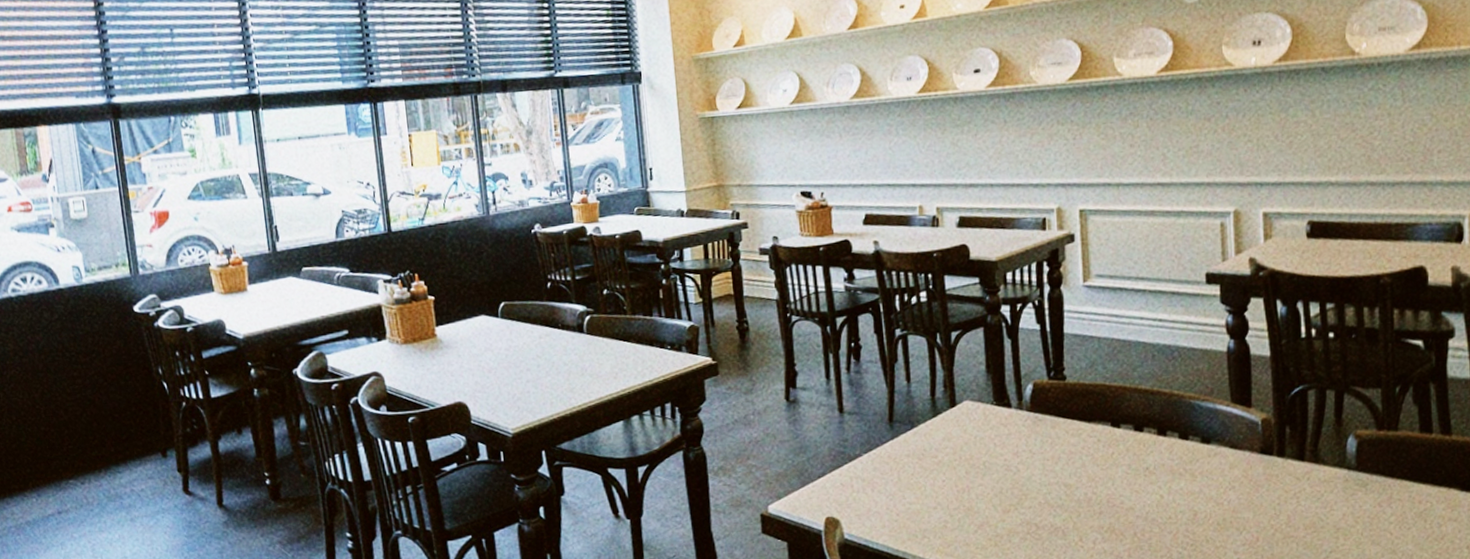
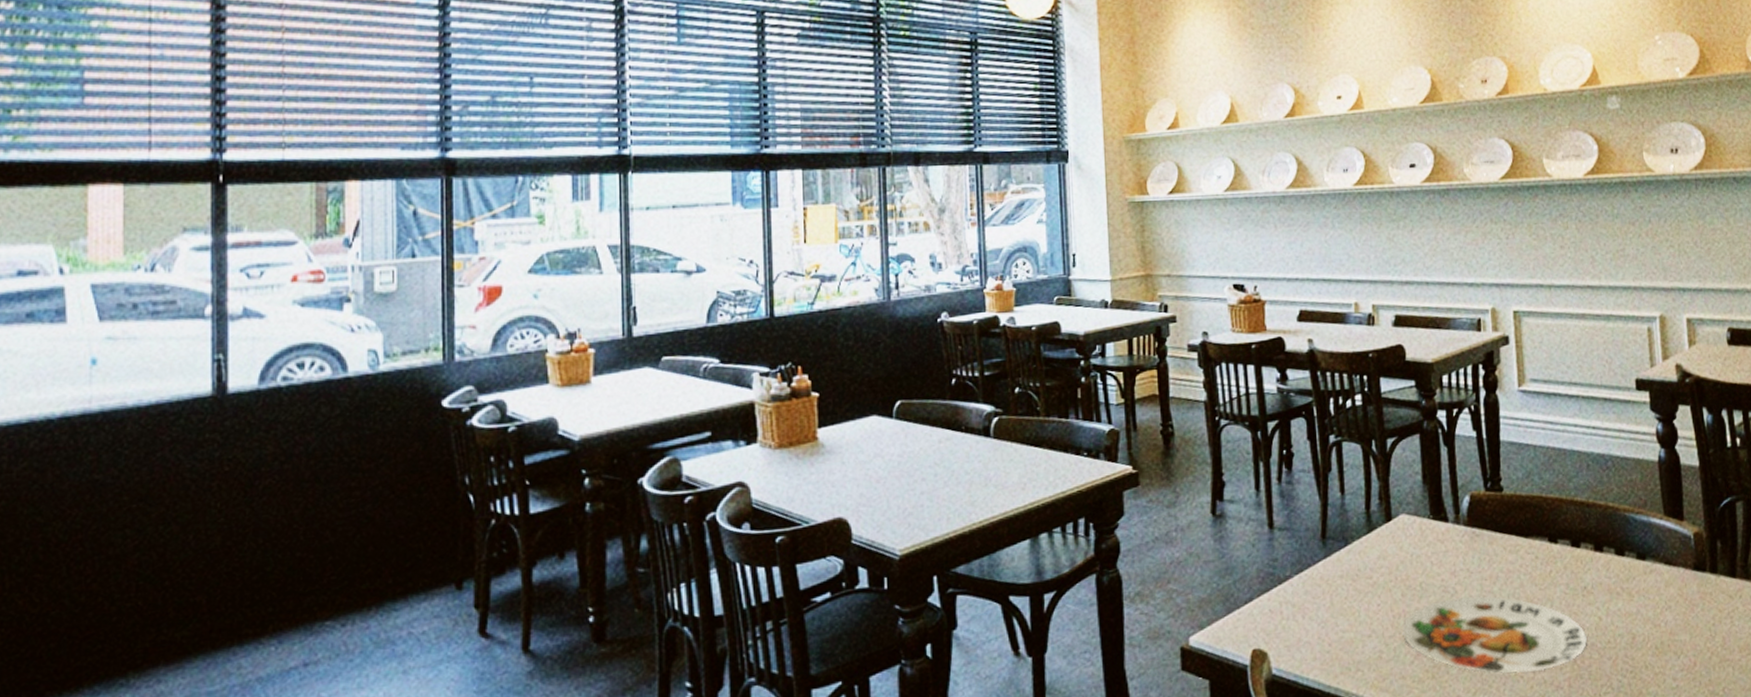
plate: none [966,474,1148,544] -> present [1402,596,1587,674]

